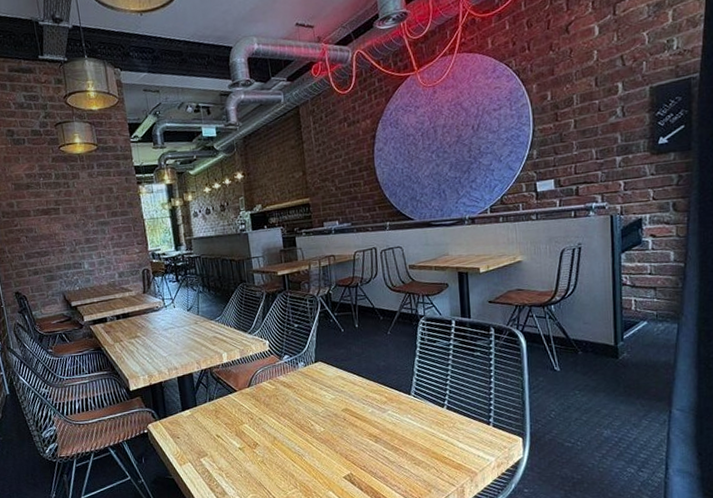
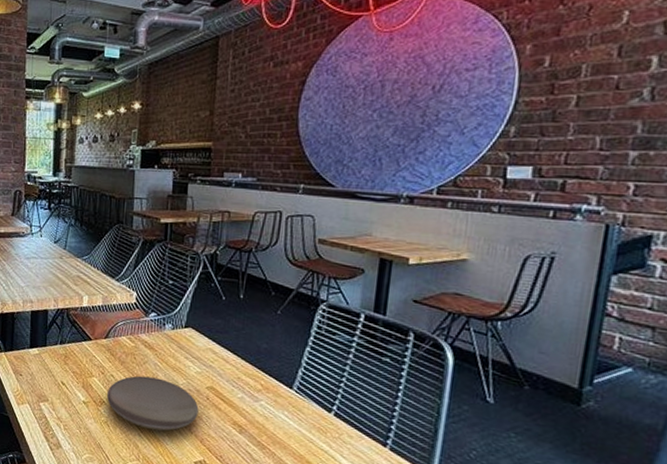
plate: none [259,411,340,459] -> present [107,375,199,431]

